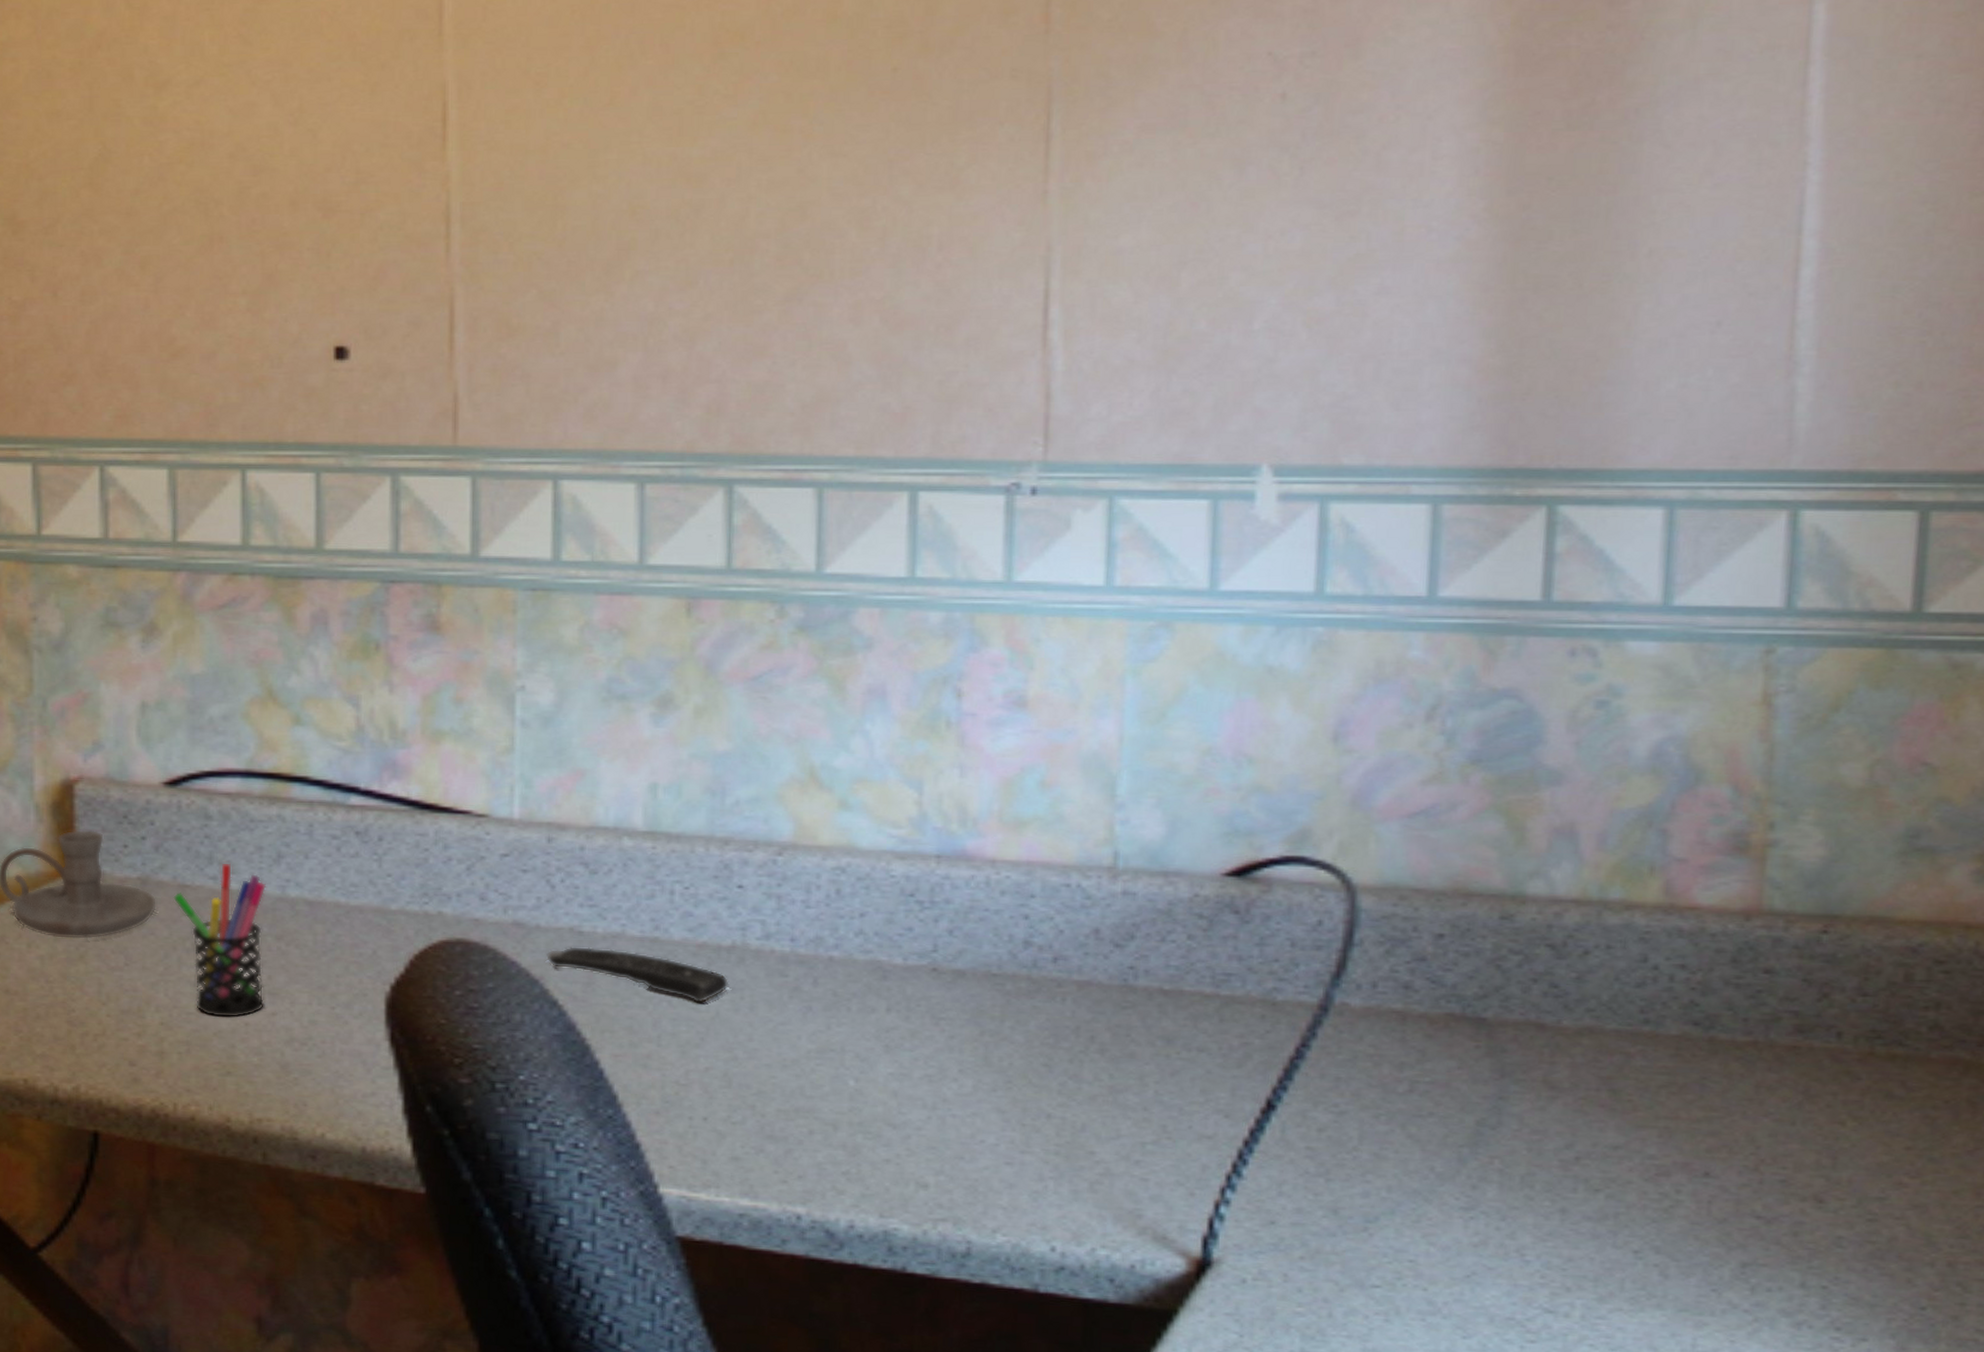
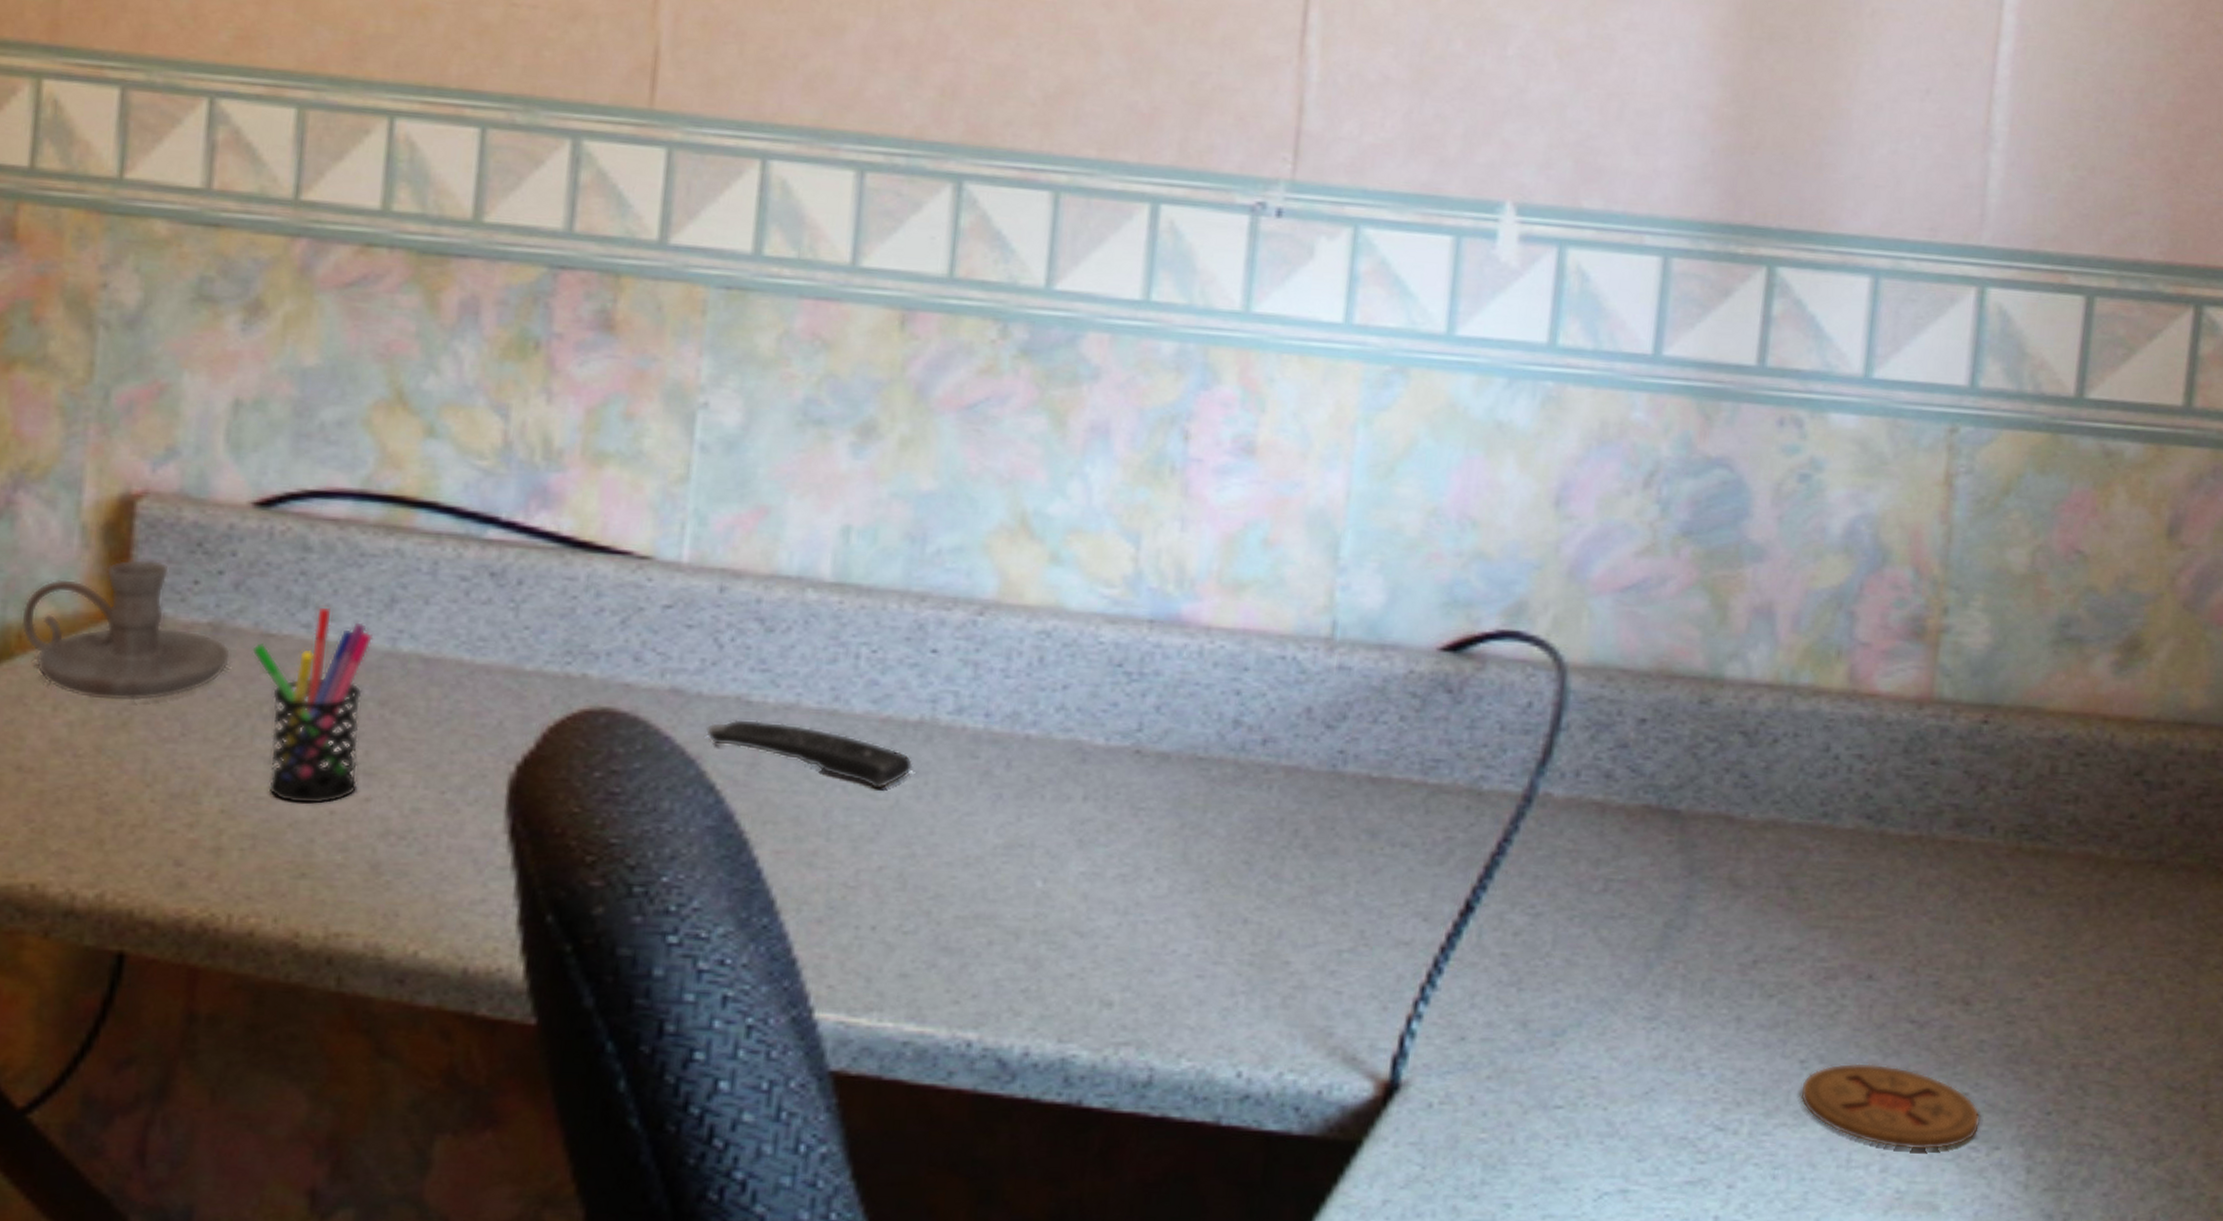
coaster: none [1635,1254,1843,1339] -> present [1800,1063,1981,1150]

